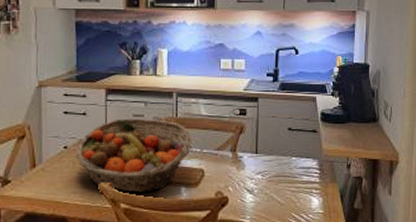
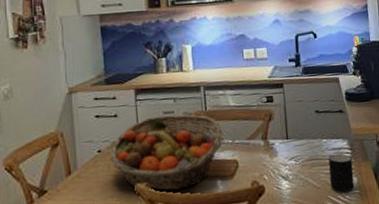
mug: none [294,173,320,210] -> present [328,153,355,192]

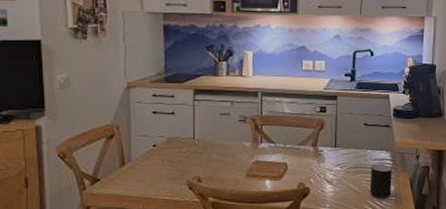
fruit basket: present [109,114,223,191] -> none [164,117,276,187]

